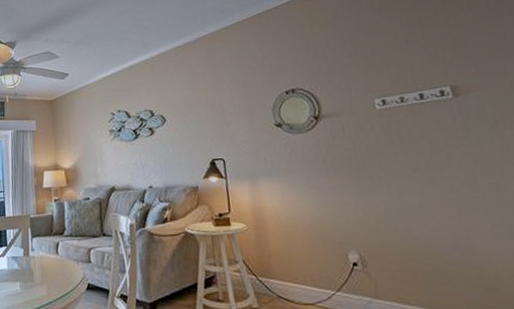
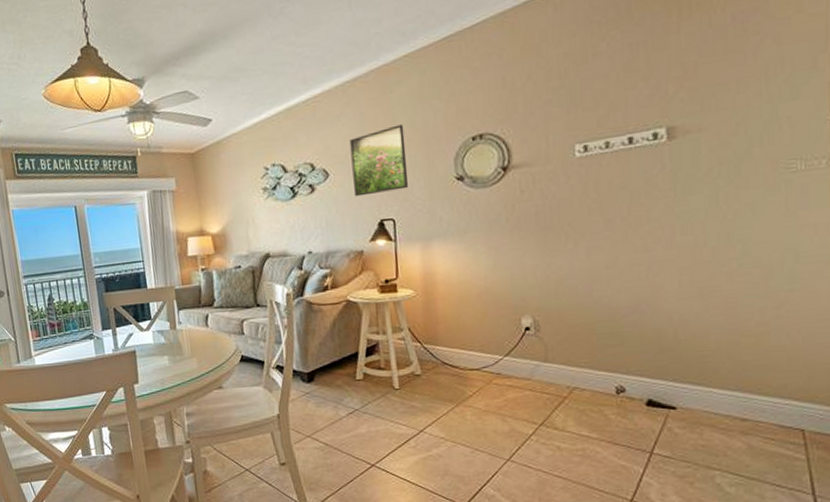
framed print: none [182,80,235,139] -> present [349,124,409,197]

